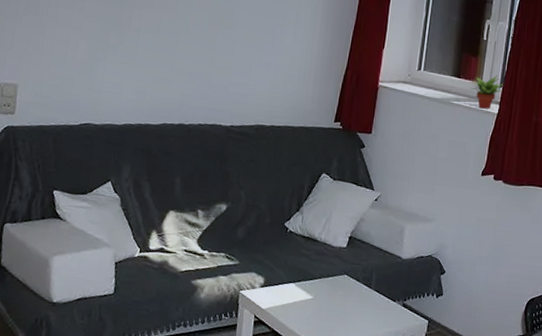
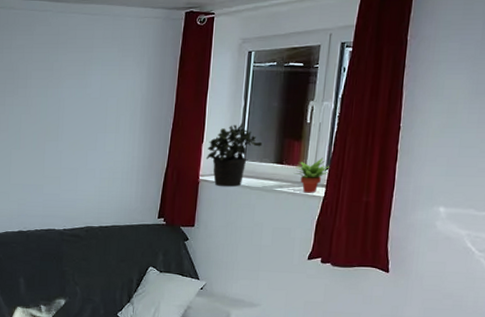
potted plant: none [386,33,442,97] -> present [205,123,263,188]

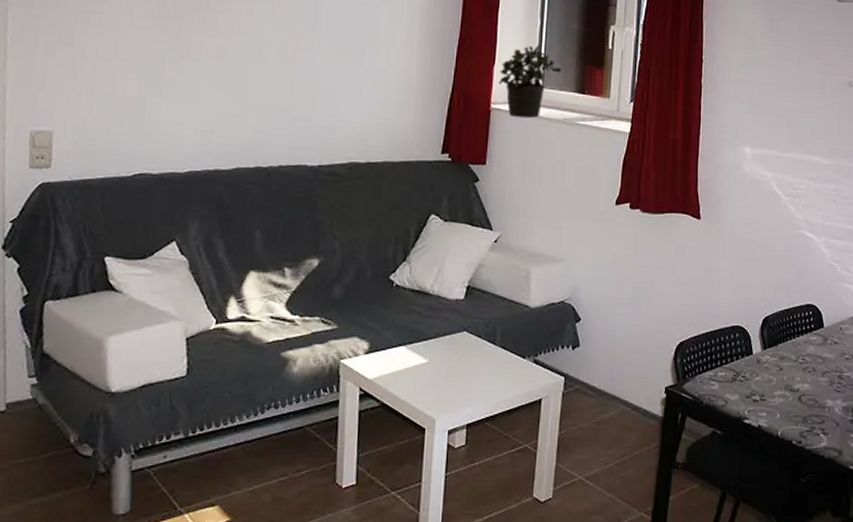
succulent plant: present [293,157,329,193] -> none [596,88,634,128]

